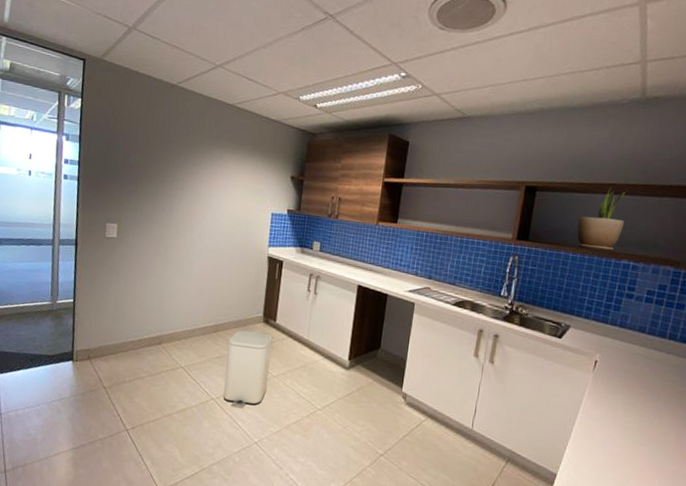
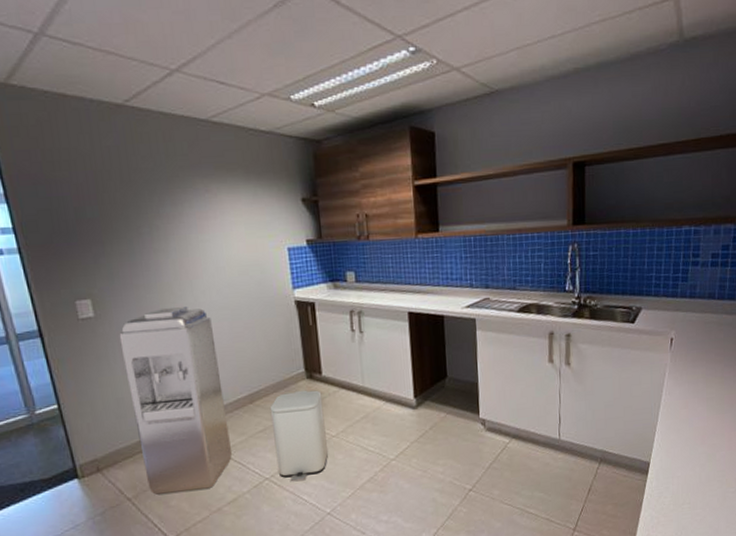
water dispenser: none [121,241,201,395] -> present [119,306,232,495]
potted plant: present [577,187,627,252] -> none [633,148,681,222]

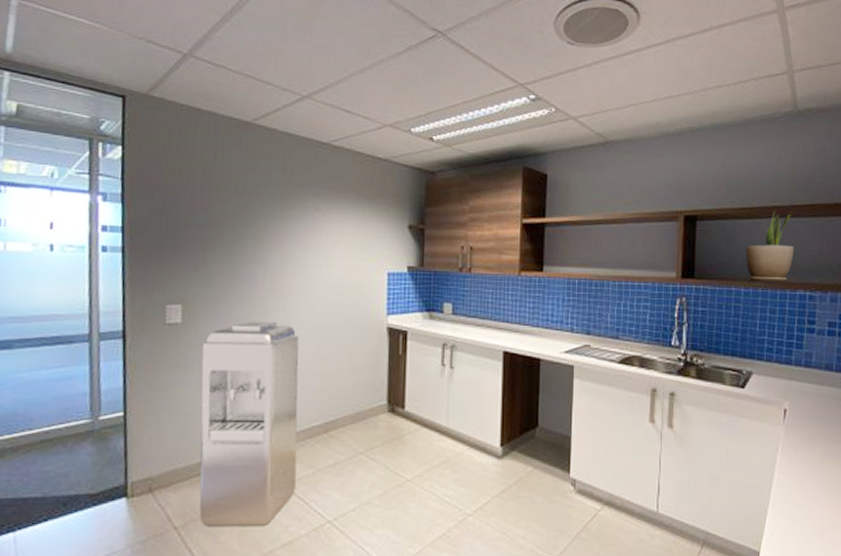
pedal bin: present [269,390,328,482] -> none [342,424,402,529]
potted plant: none [633,148,681,222] -> present [746,210,795,283]

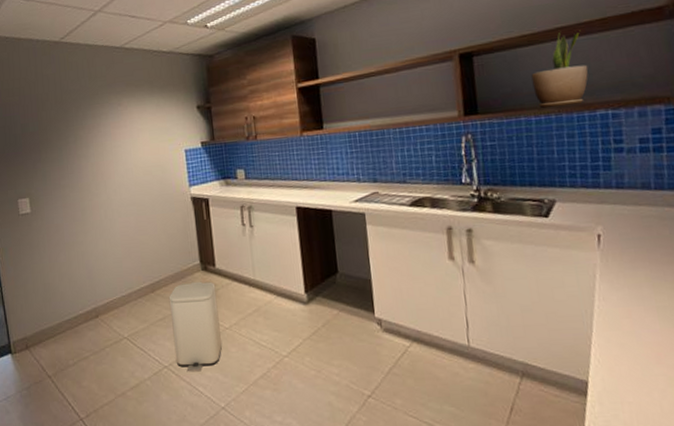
water dispenser: present [199,320,299,526] -> none [48,203,135,374]
pedal bin: none [342,424,402,529] -> present [168,281,222,372]

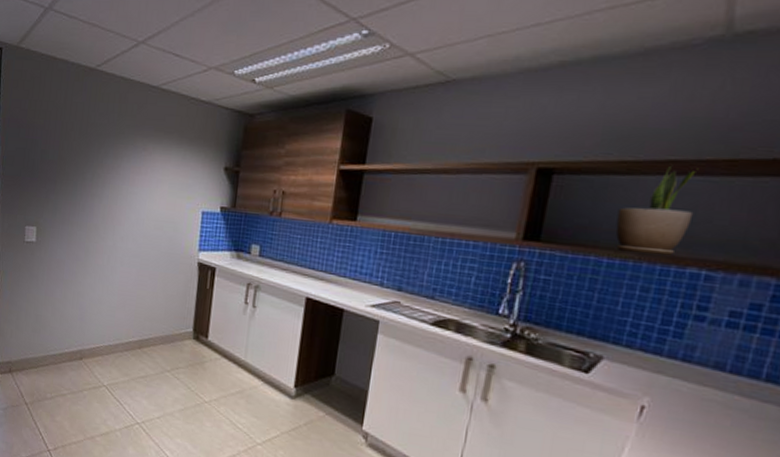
pedal bin: present [168,281,222,372] -> none [149,347,204,436]

